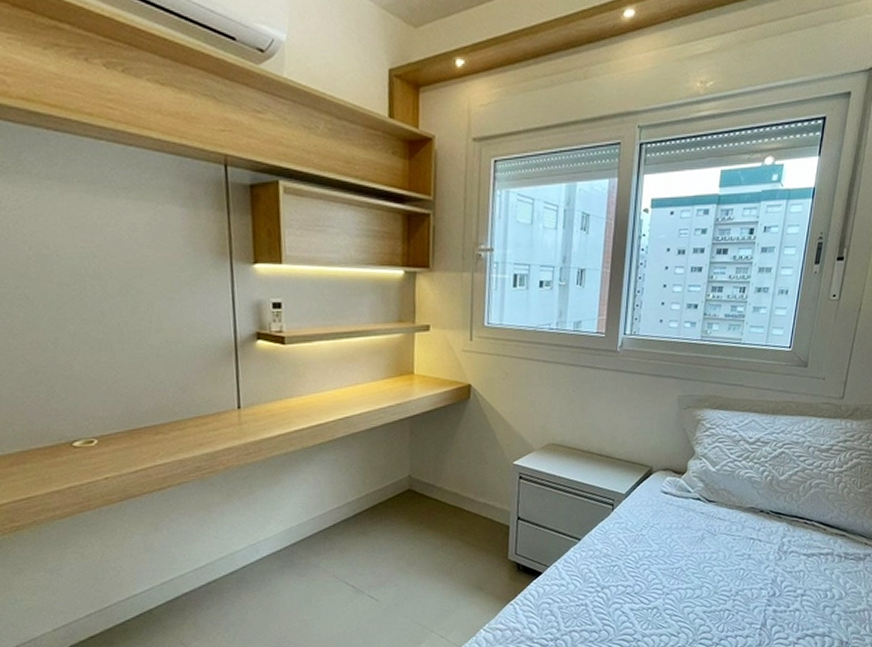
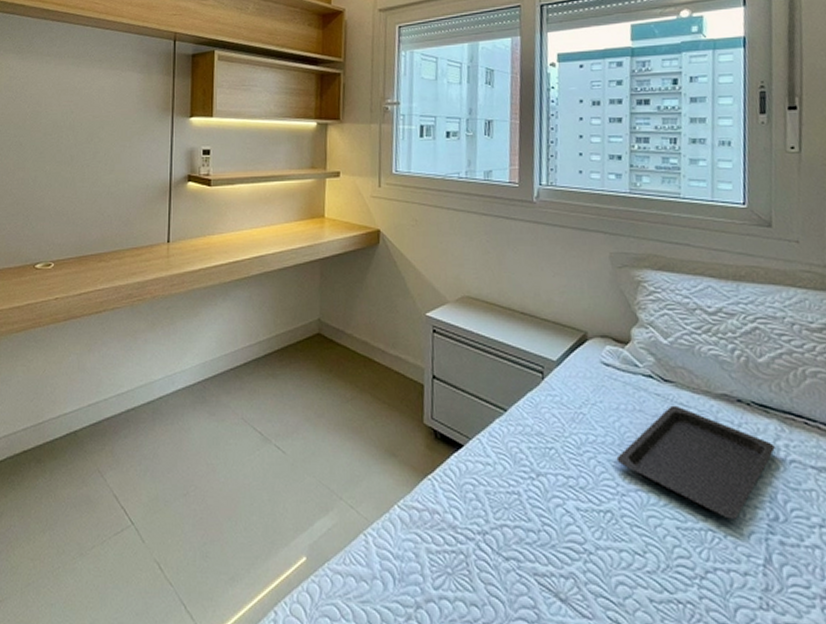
serving tray: none [665,520,781,600] -> present [616,405,775,519]

